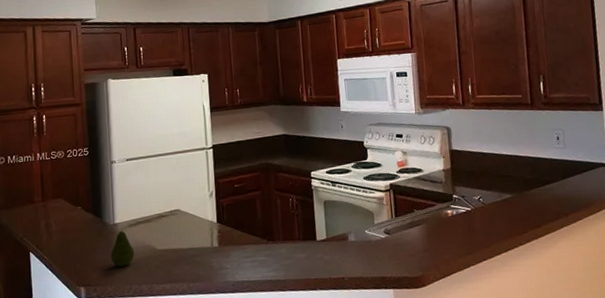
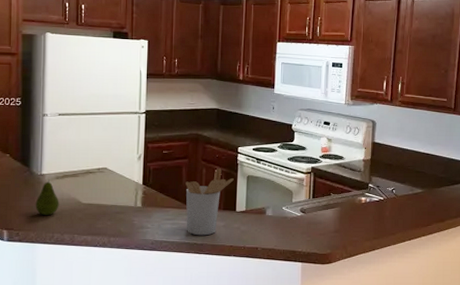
utensil holder: none [261,197,310,272] -> present [185,169,234,236]

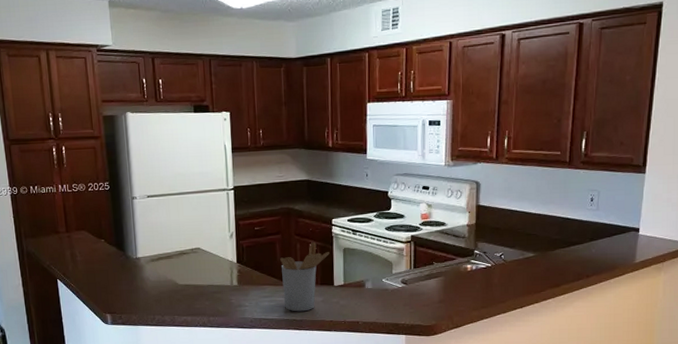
fruit: present [35,178,59,216] -> none [134,261,157,299]

